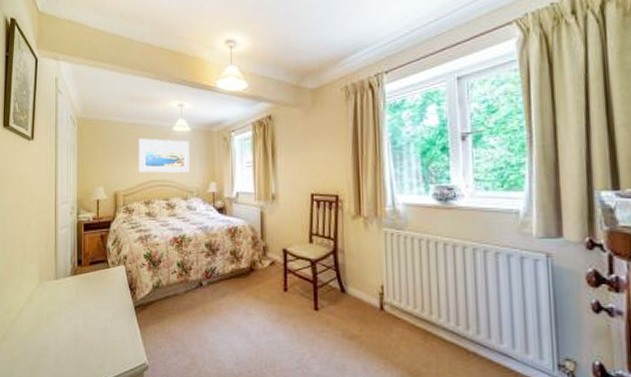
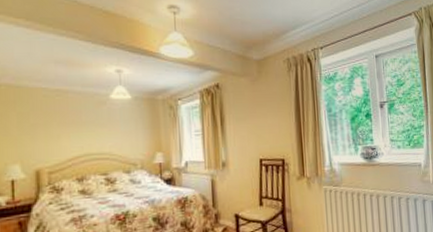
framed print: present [138,138,189,173] -> none [66,107,132,146]

